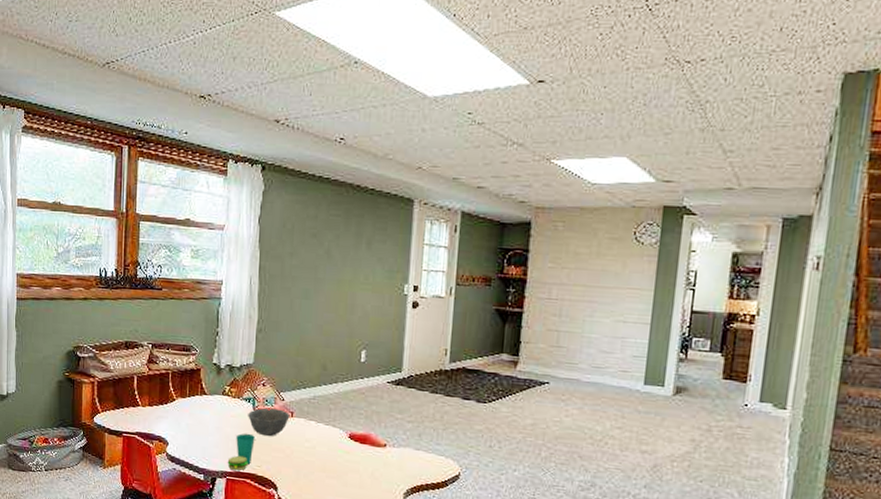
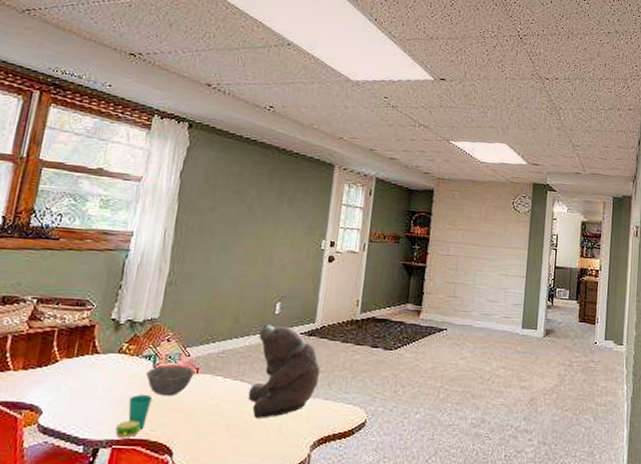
stuffed animal: none [340,372,410,463] -> present [248,325,321,418]

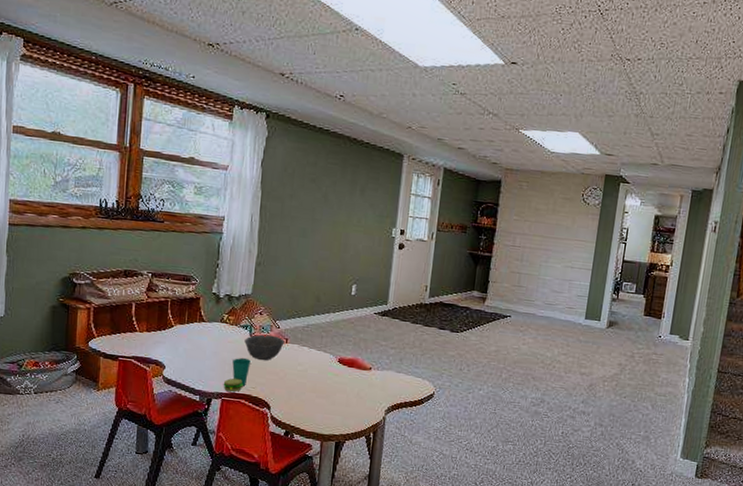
stuffed animal: present [248,325,321,418] -> none [330,304,393,385]

